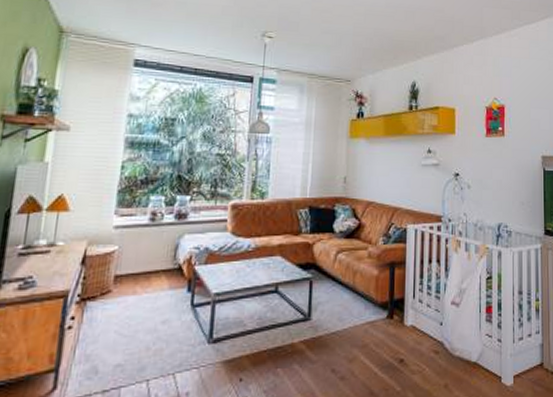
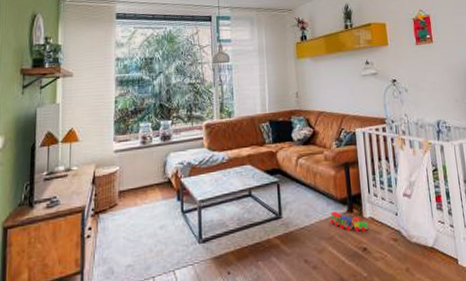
toy train: none [365,315,408,342] -> present [329,211,368,232]

